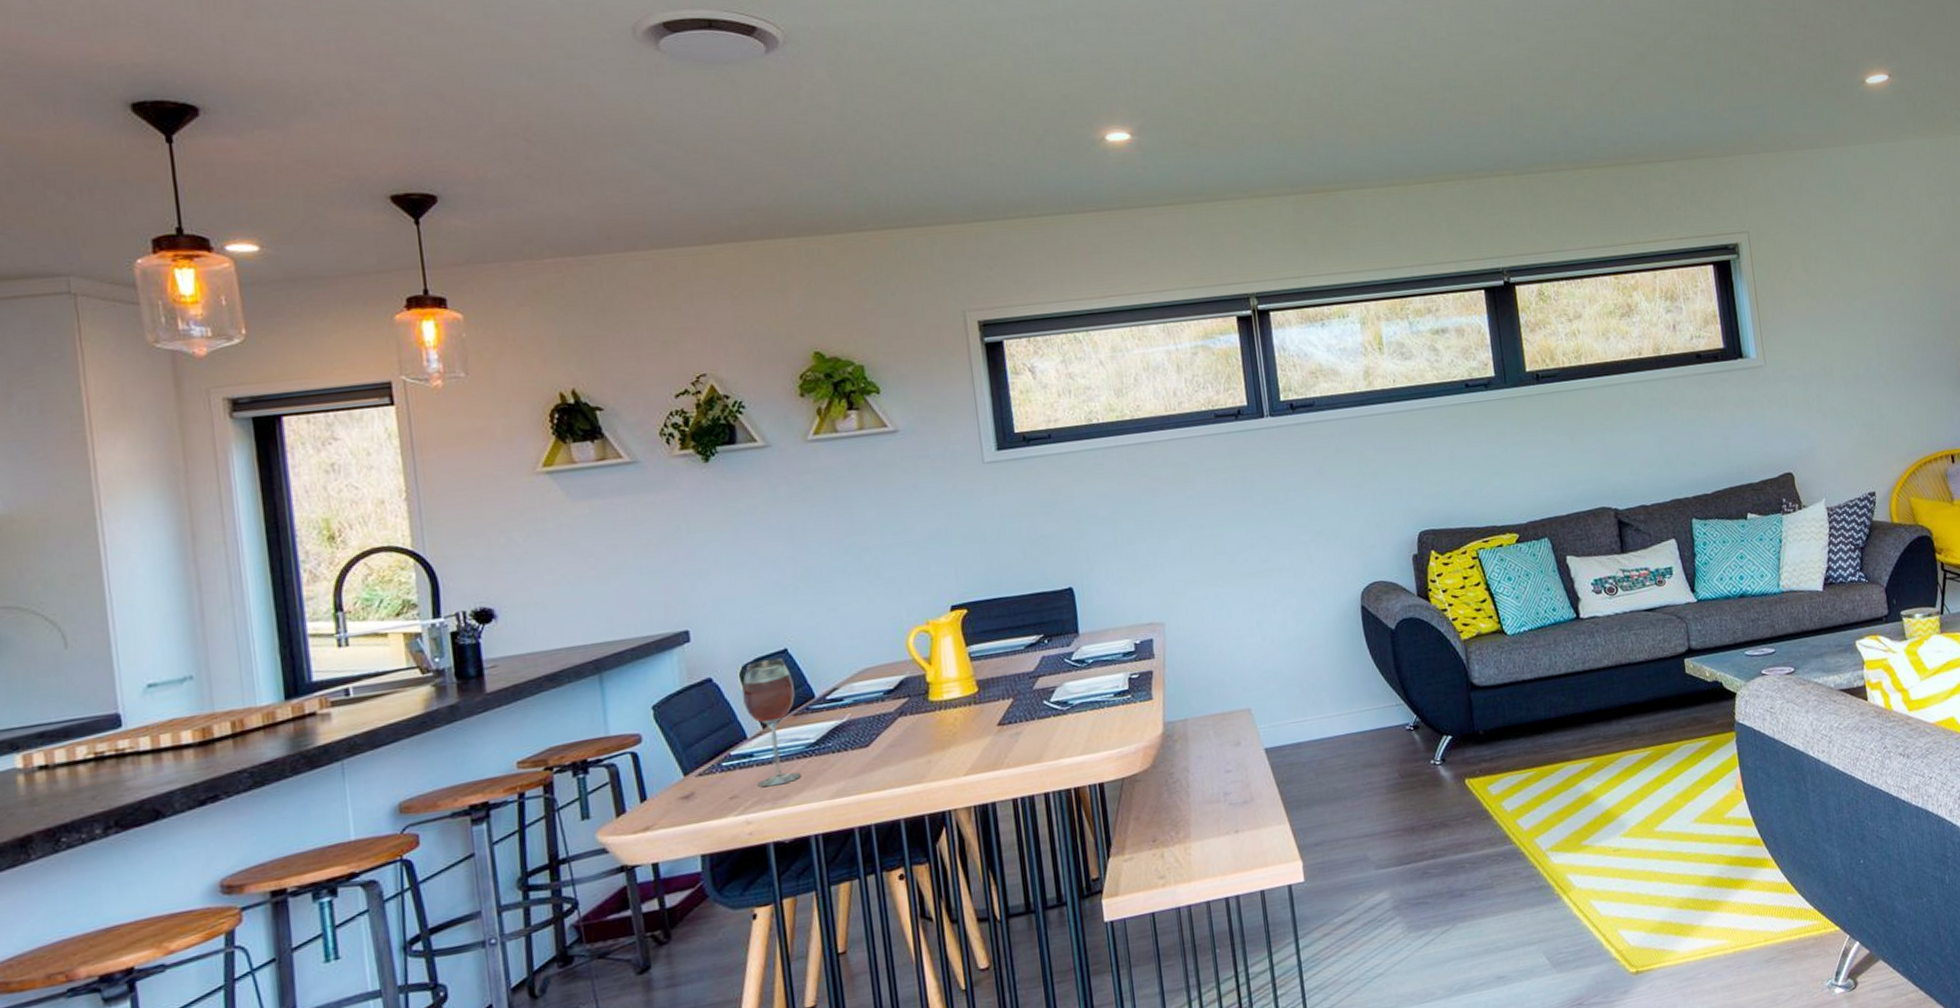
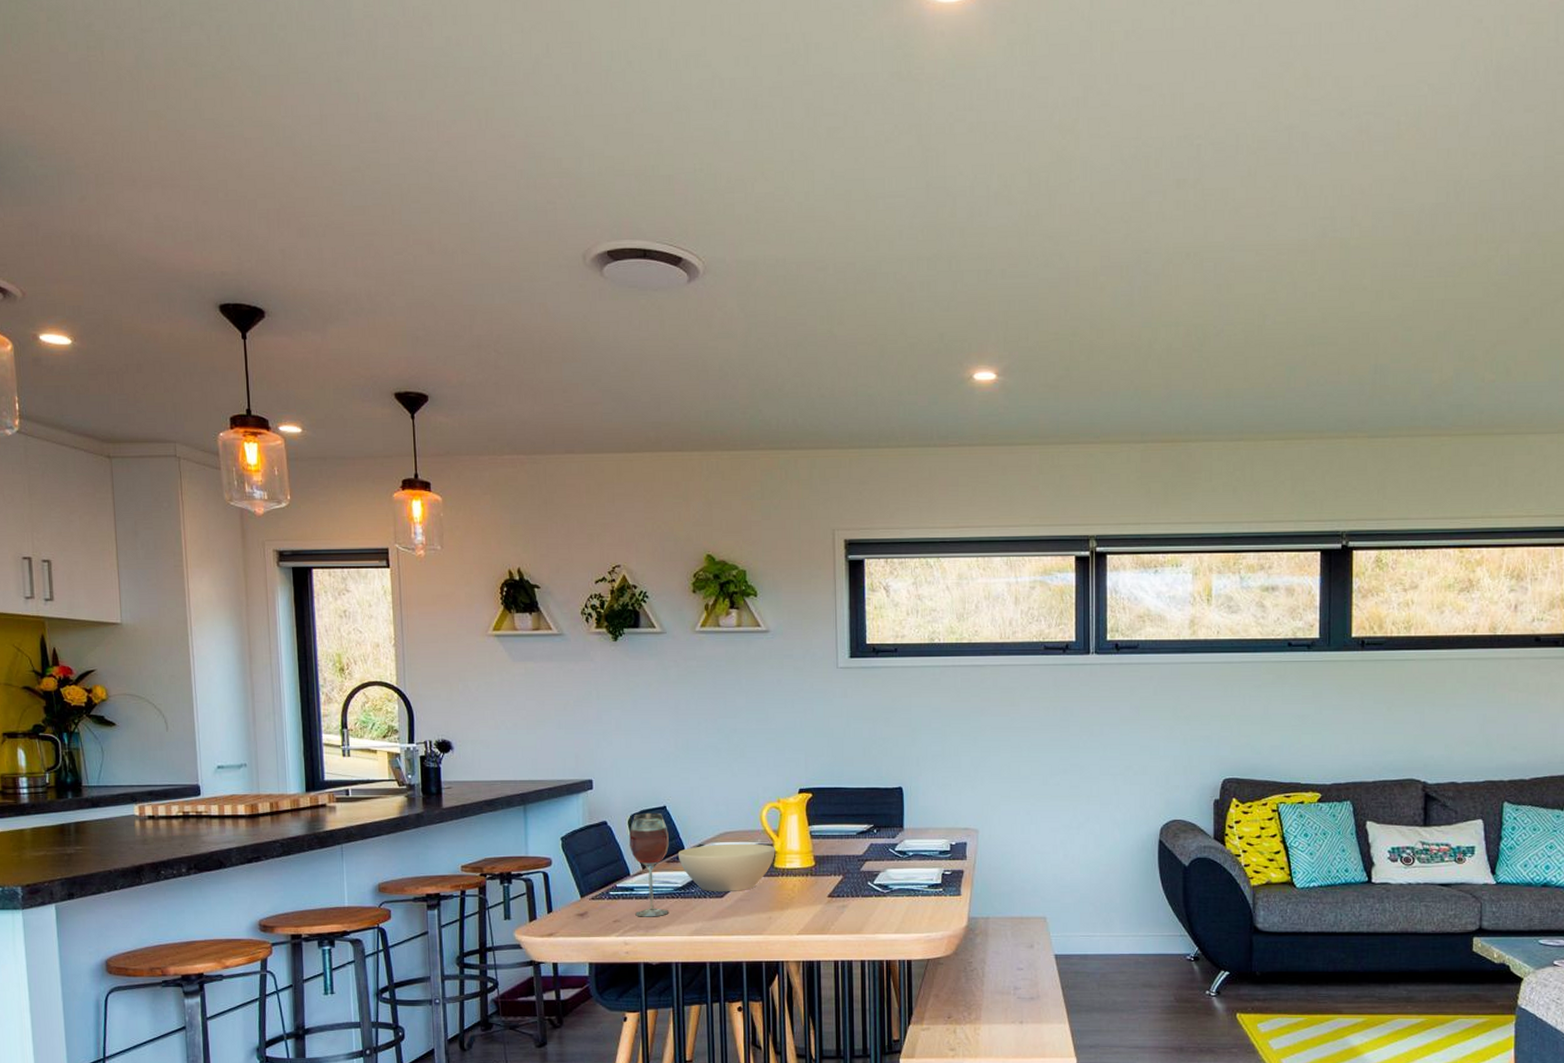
bowl: none [808,676,929,743] -> present [679,843,775,892]

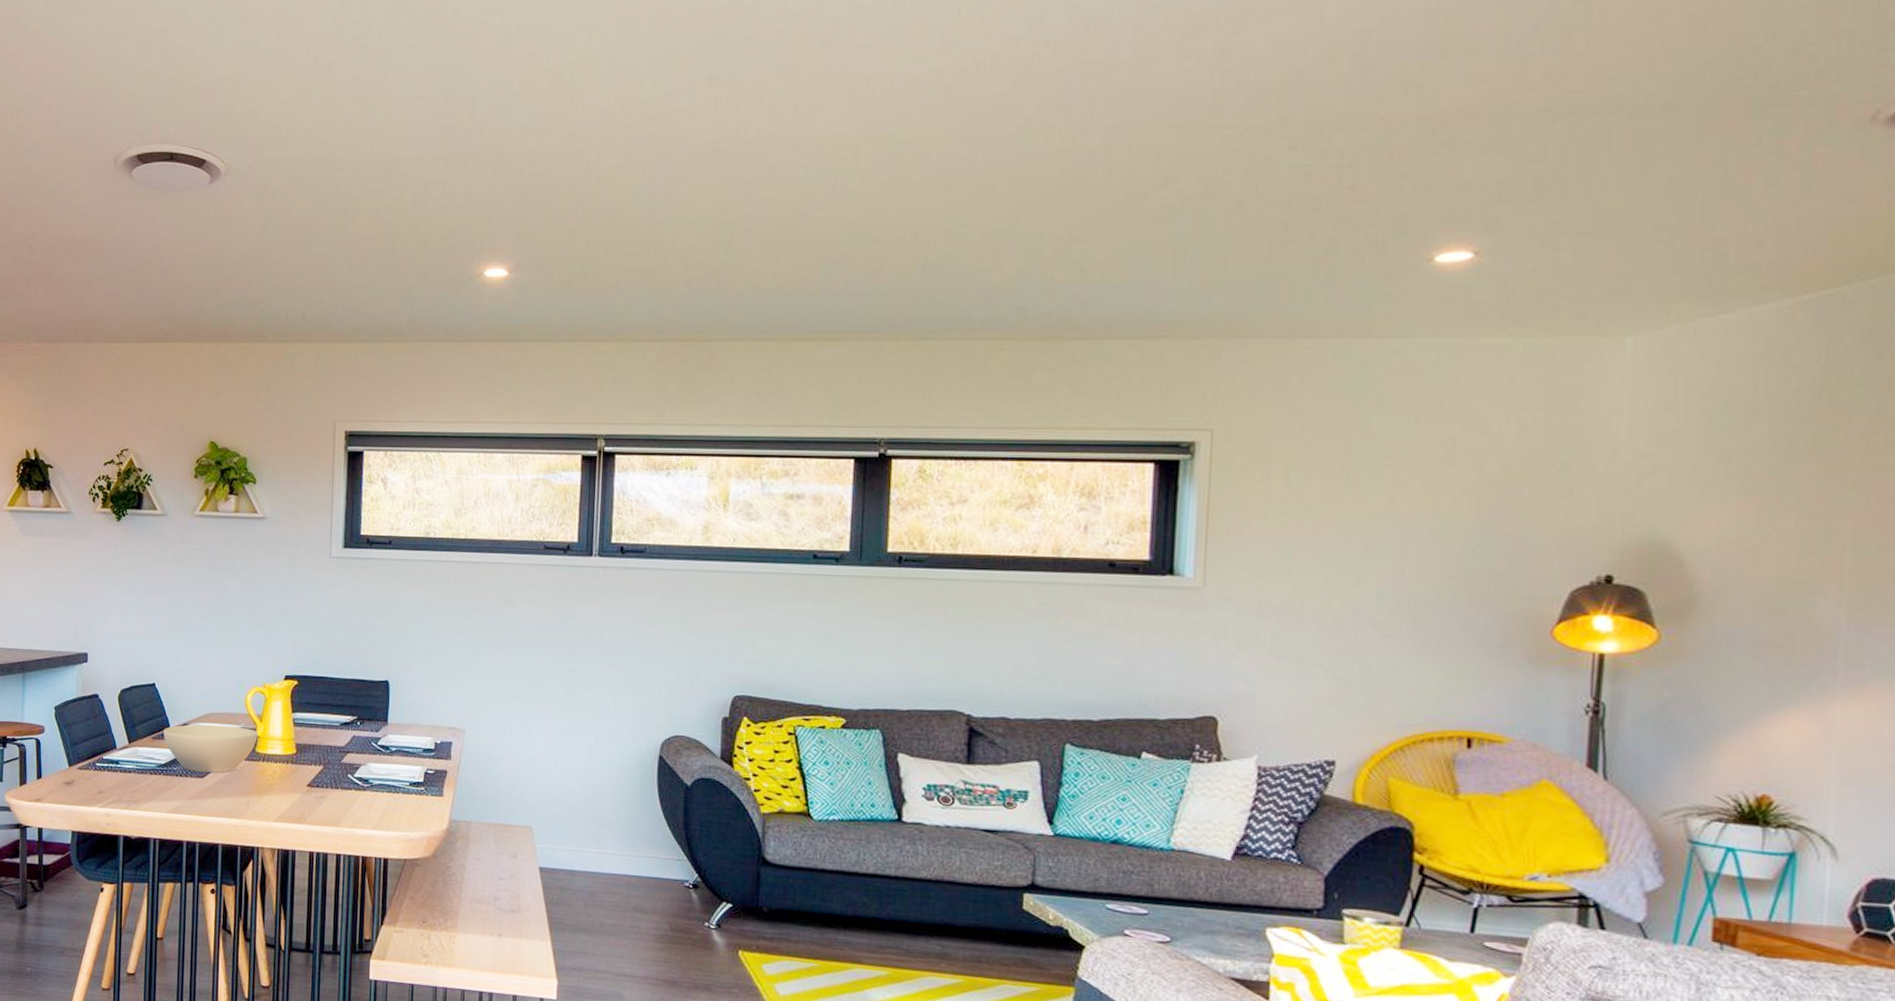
wineglass: present [629,812,669,917] -> none [118,688,156,792]

